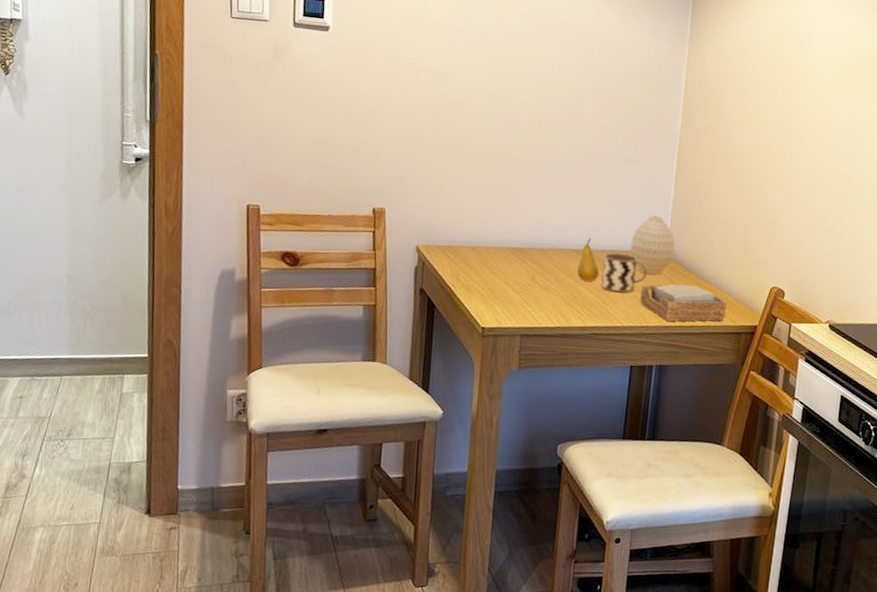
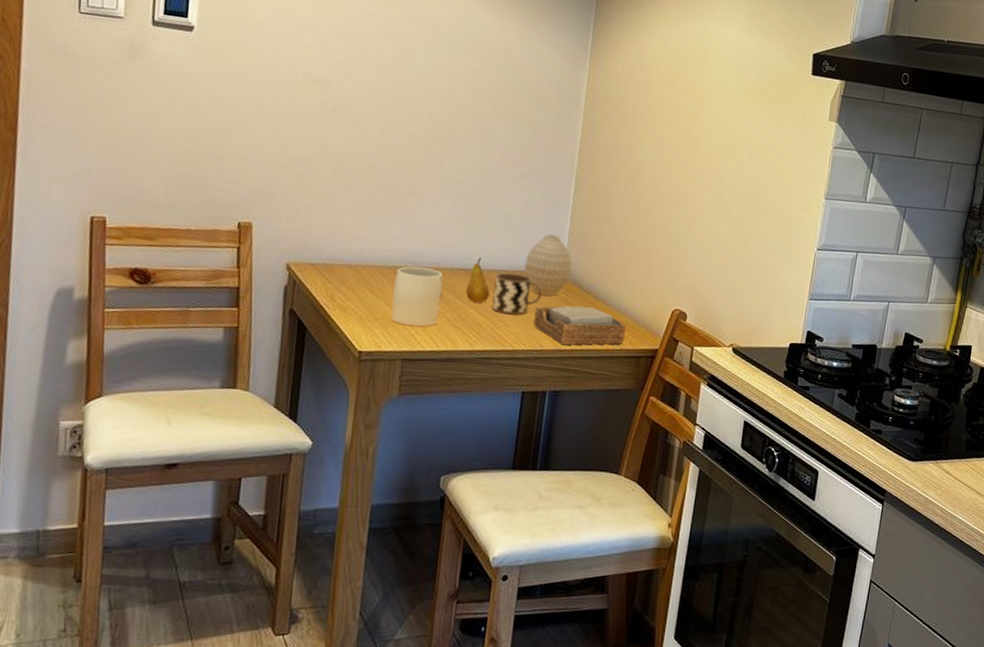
mug: none [509,247,557,305] -> present [390,266,444,327]

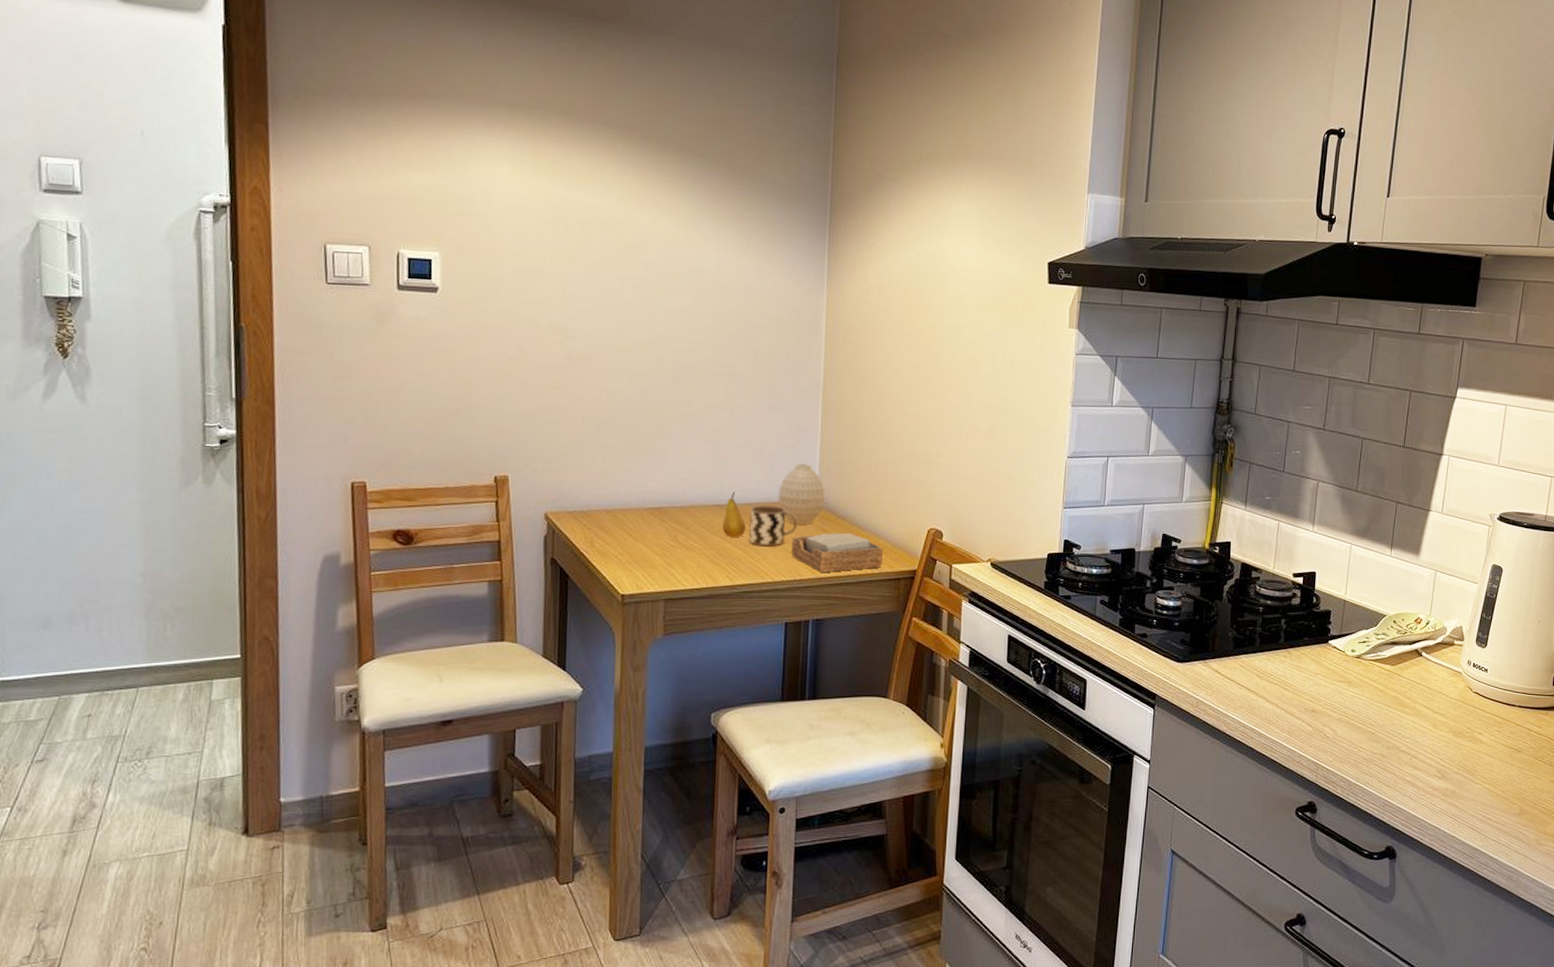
mug: present [390,266,444,327] -> none [649,506,700,566]

